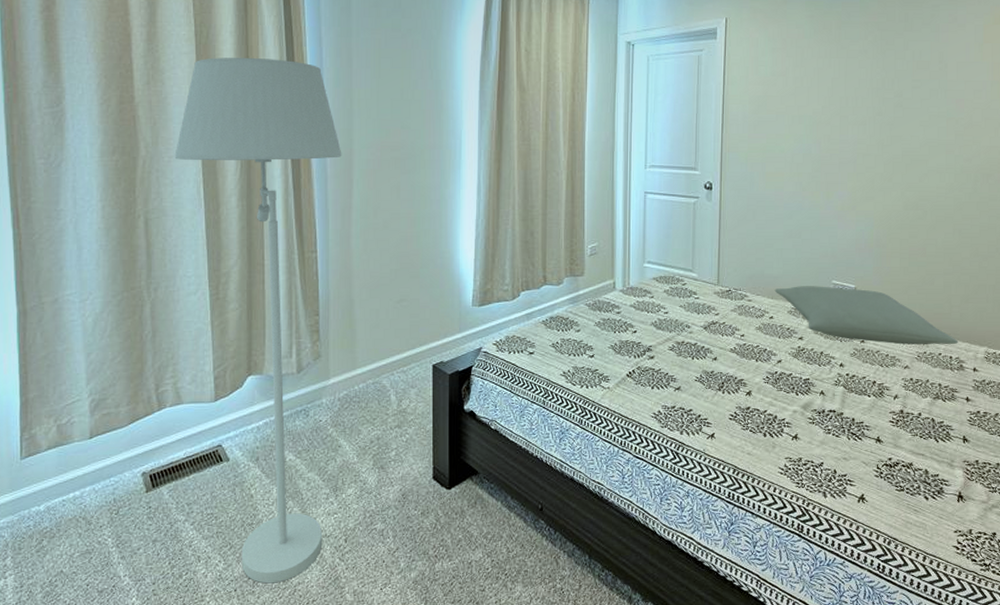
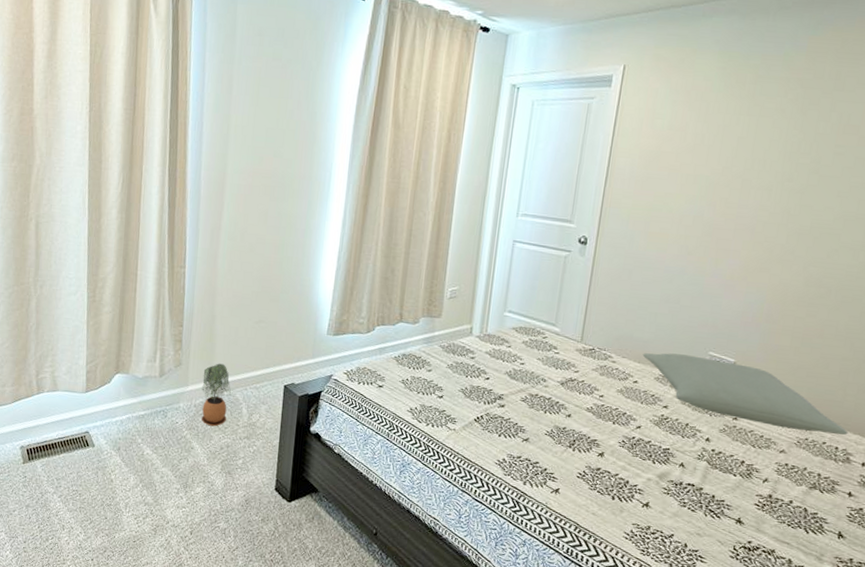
floor lamp: present [174,57,342,584] -> none [65,77,216,560]
potted plant: none [345,350,377,420] -> present [201,363,231,427]

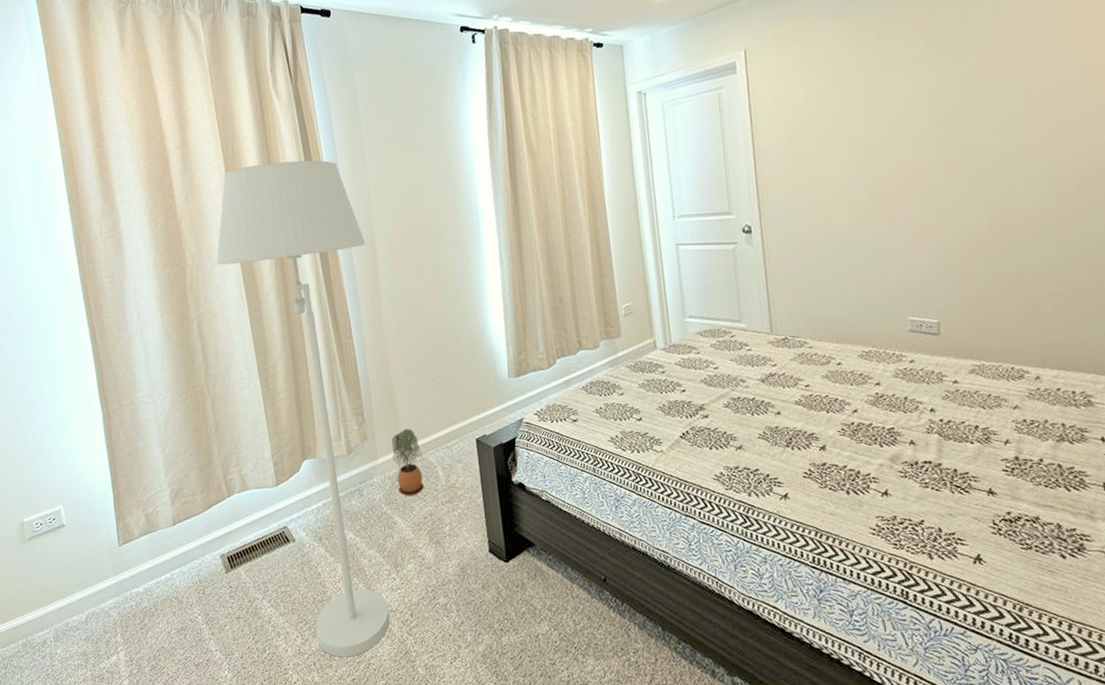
floor lamp: none [65,77,216,560] -> present [216,160,390,658]
pillow: present [642,353,848,436] -> none [839,323,1082,382]

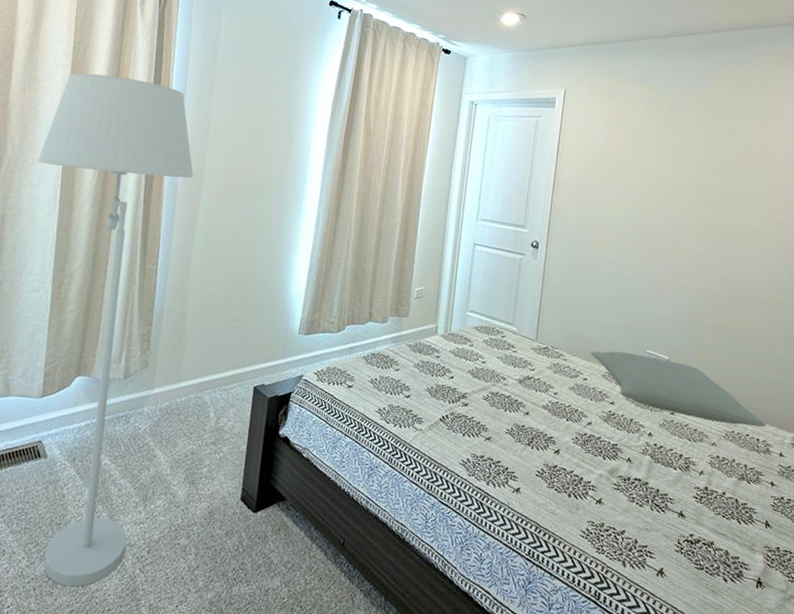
potted plant: present [391,428,424,497] -> none [166,364,199,432]
pillow: none [839,323,1082,382] -> present [590,351,766,428]

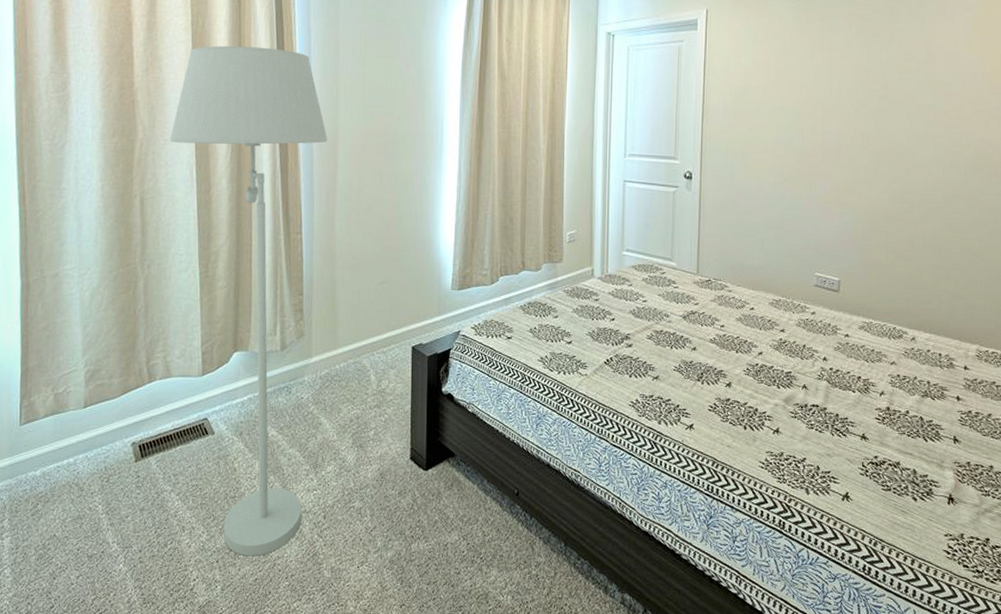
pillow: present [590,351,766,428] -> none [755,277,948,342]

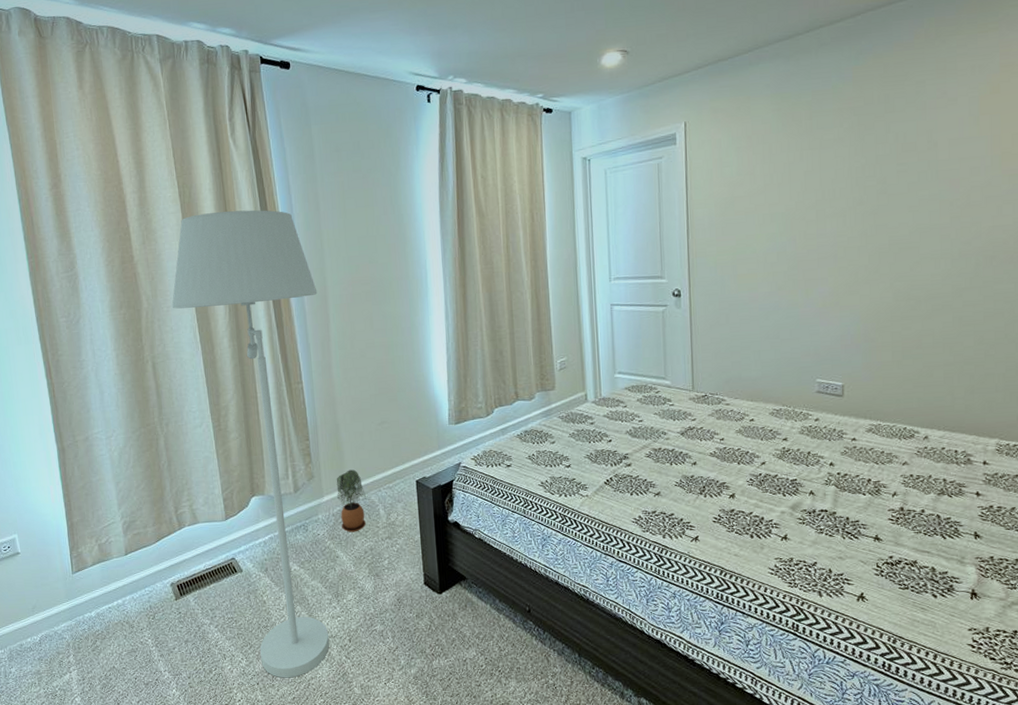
potted plant: none [327,330,357,398] -> present [336,469,366,533]

